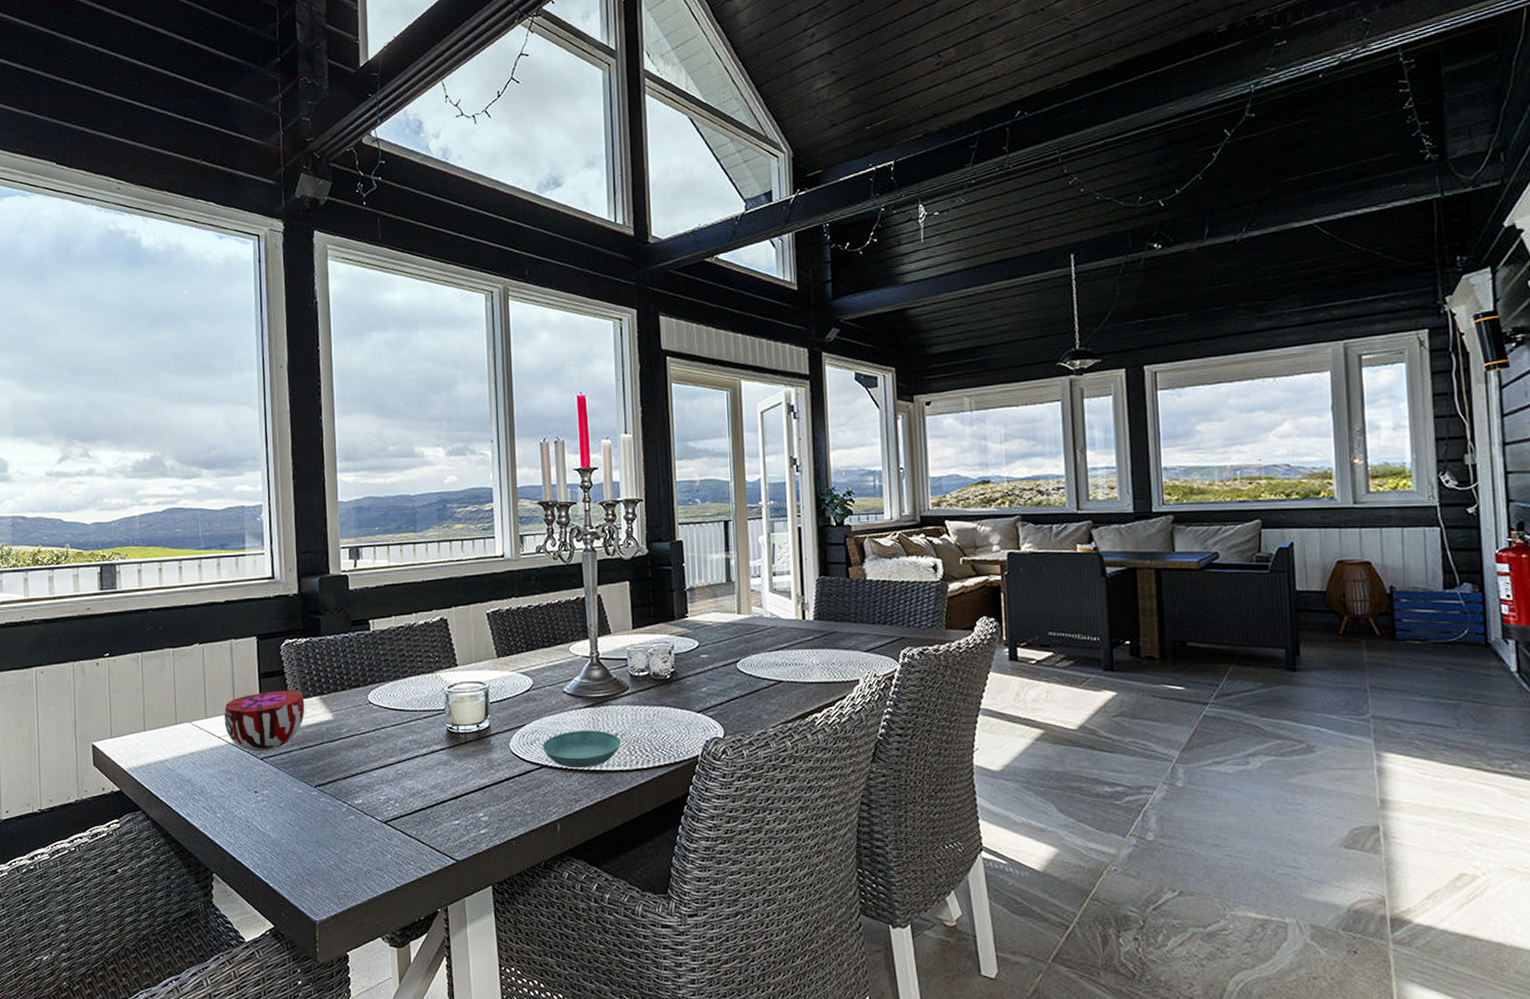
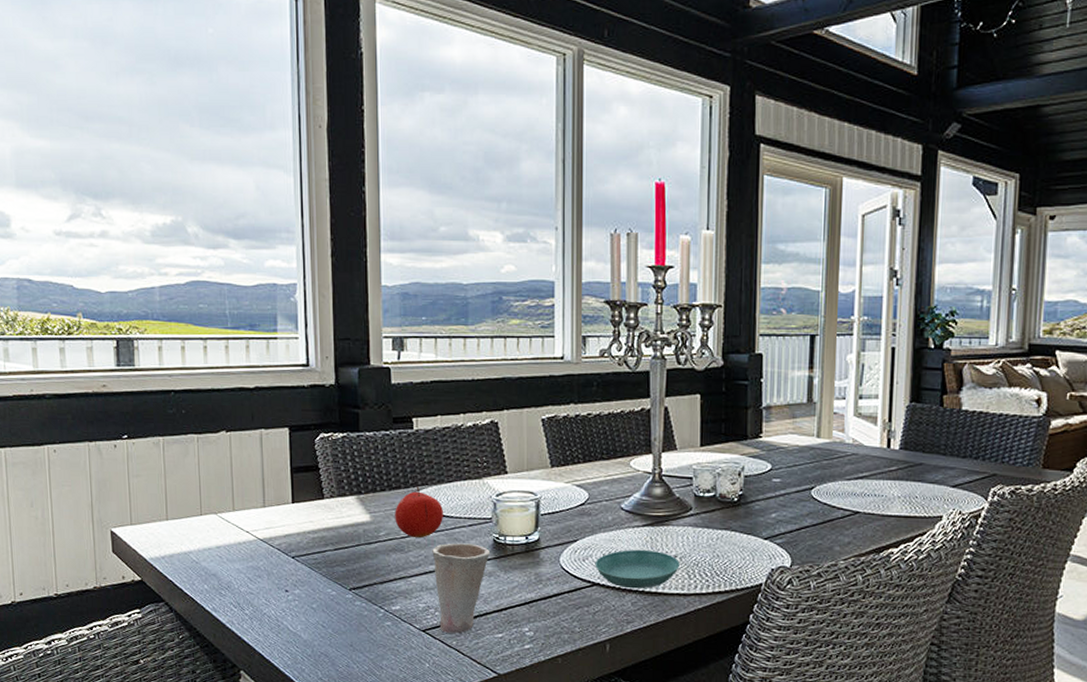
decorative bowl: present [224,690,305,752] -> none [253,487,341,550]
fruit: none [355,683,401,732] -> present [395,486,444,538]
cup: none [391,735,445,823] -> present [432,543,491,634]

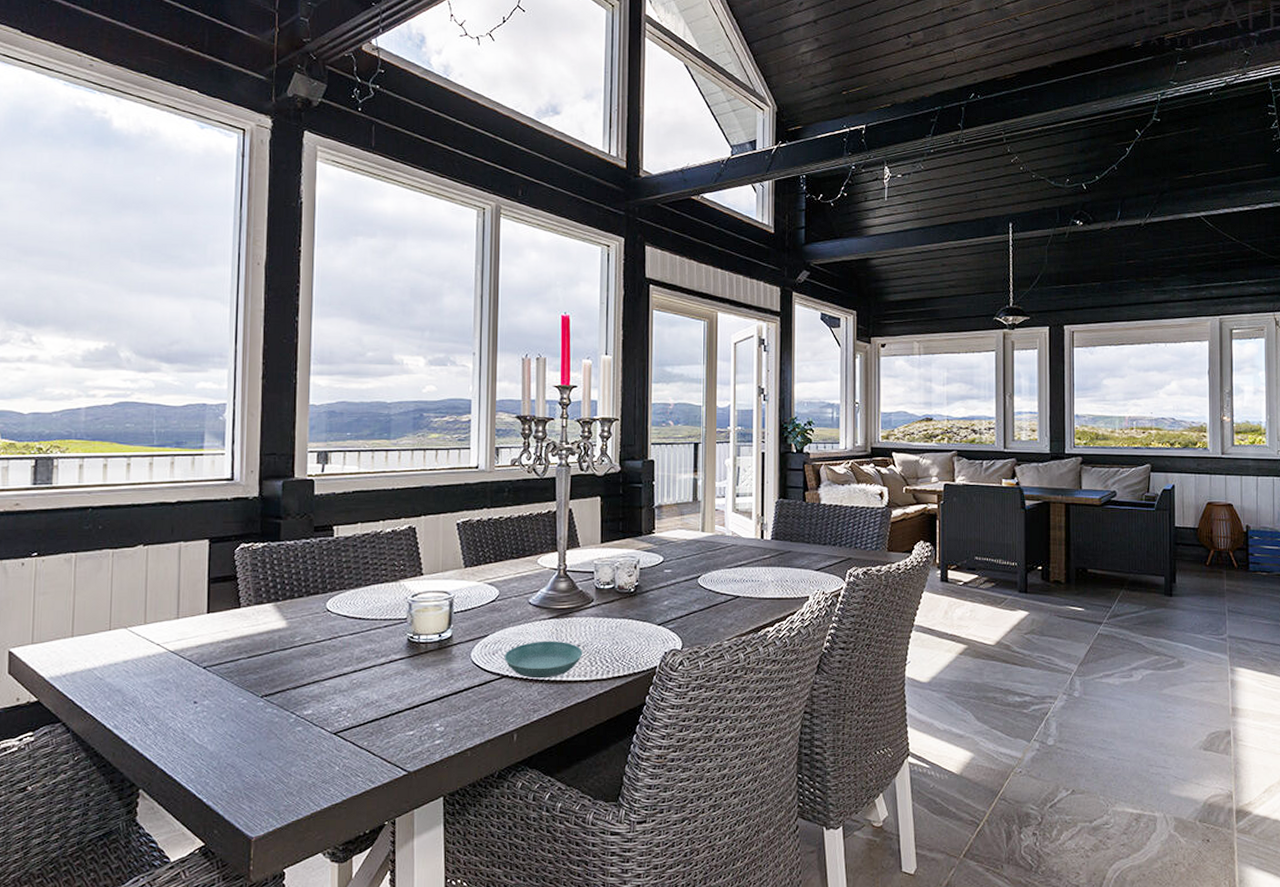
fruit: present [395,486,444,538] -> none [311,591,361,641]
cup: present [432,543,491,634] -> none [347,644,405,734]

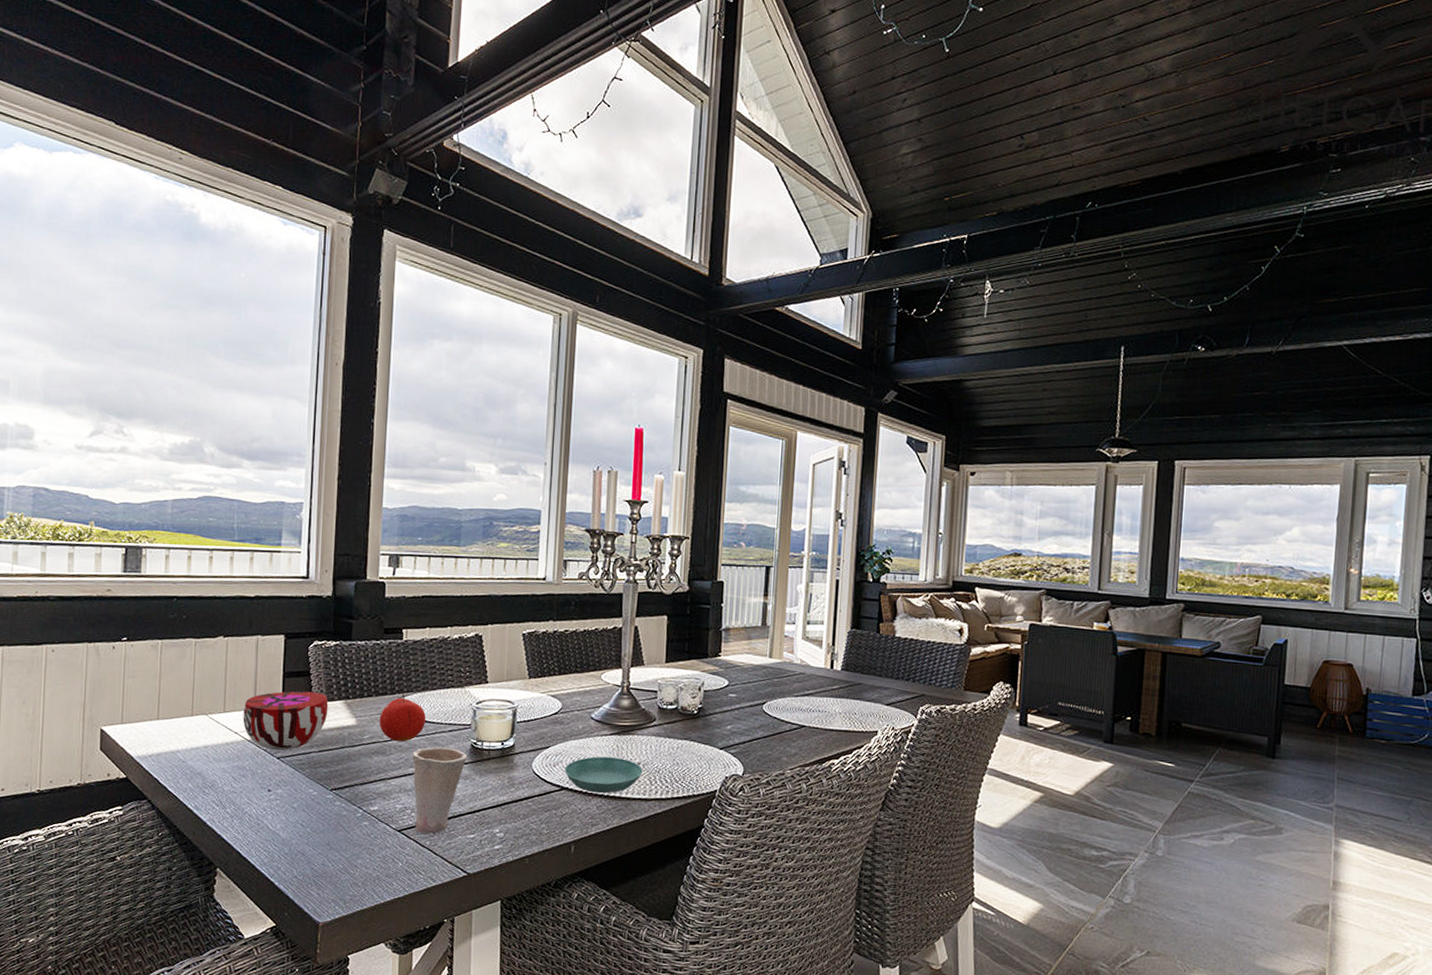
decorative bowl: none [165,596,257,660] -> present [243,691,329,751]
fruit: none [311,591,361,641] -> present [379,693,427,741]
cup: none [347,644,405,734] -> present [412,747,468,834]

